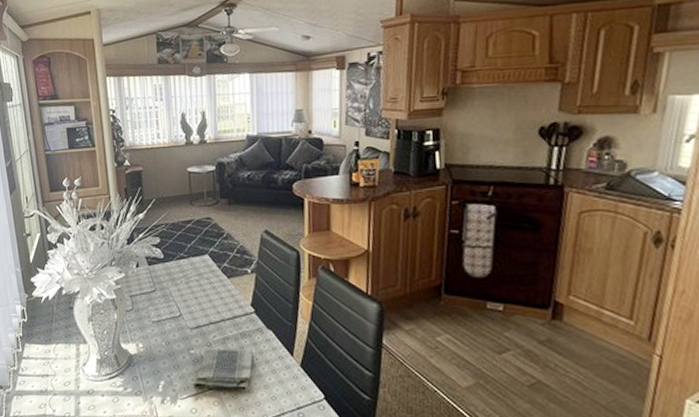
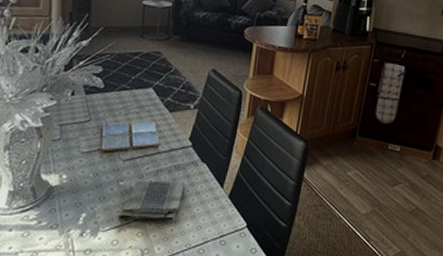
drink coaster: none [168,288,223,321] -> present [101,121,160,152]

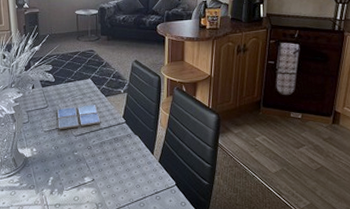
dish towel: present [118,181,186,222] -> none [76,151,124,182]

